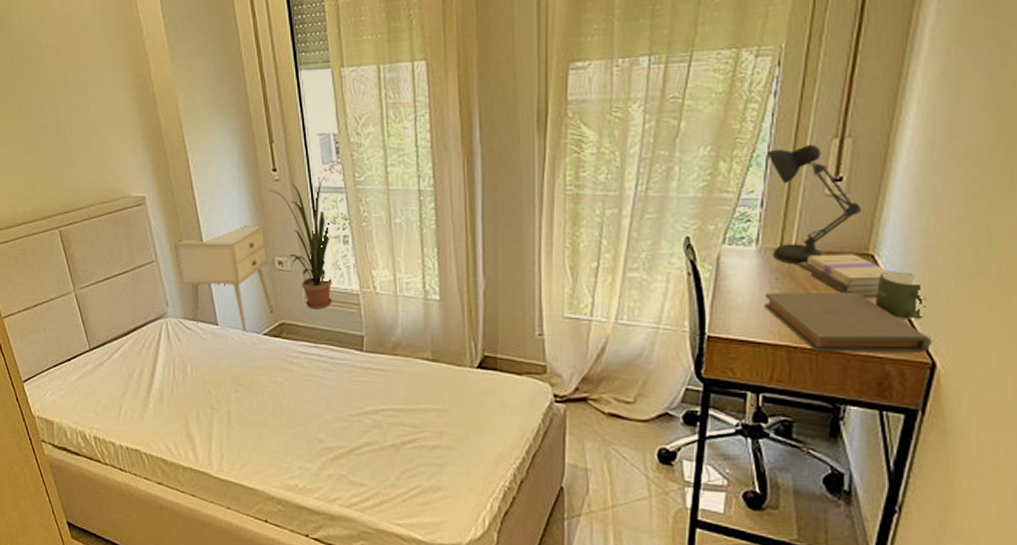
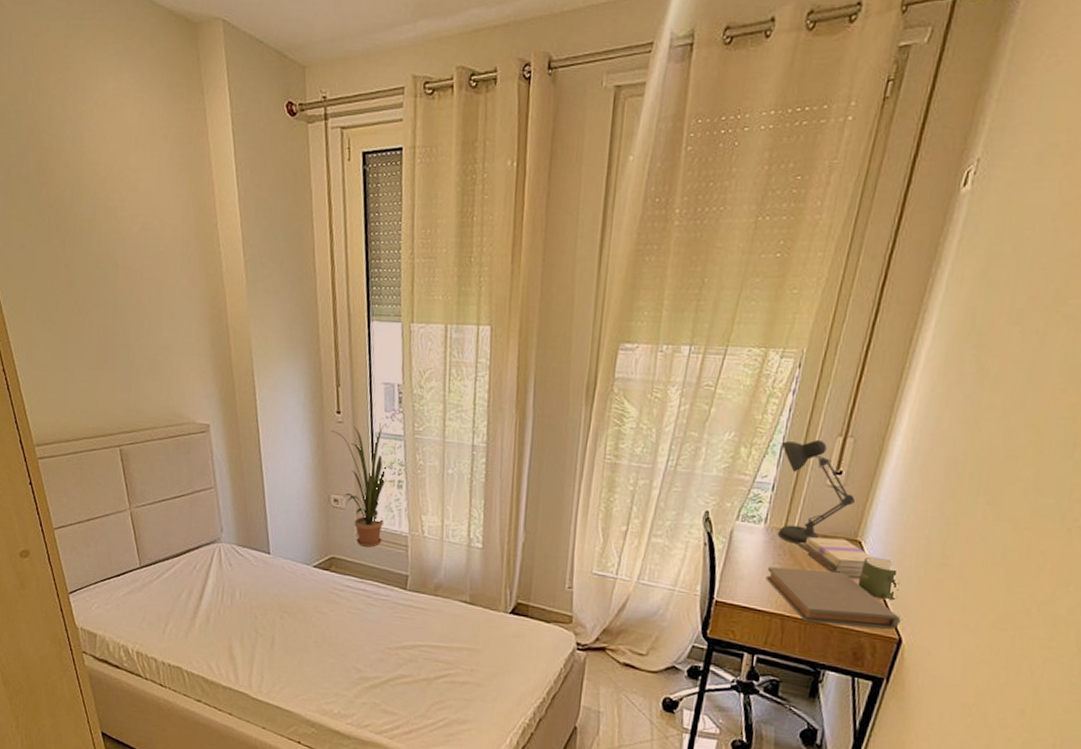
nightstand: present [174,225,273,335] -> none [234,462,325,566]

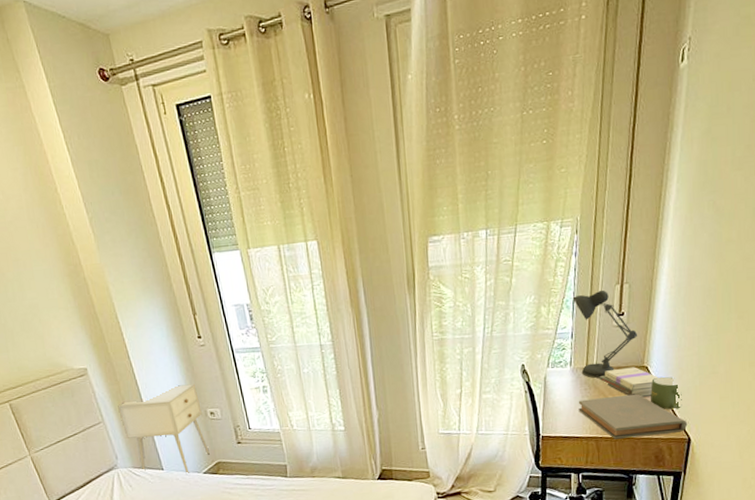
nightstand: none [234,462,325,566] -> present [118,384,210,475]
house plant: present [331,423,386,548] -> none [196,340,259,449]

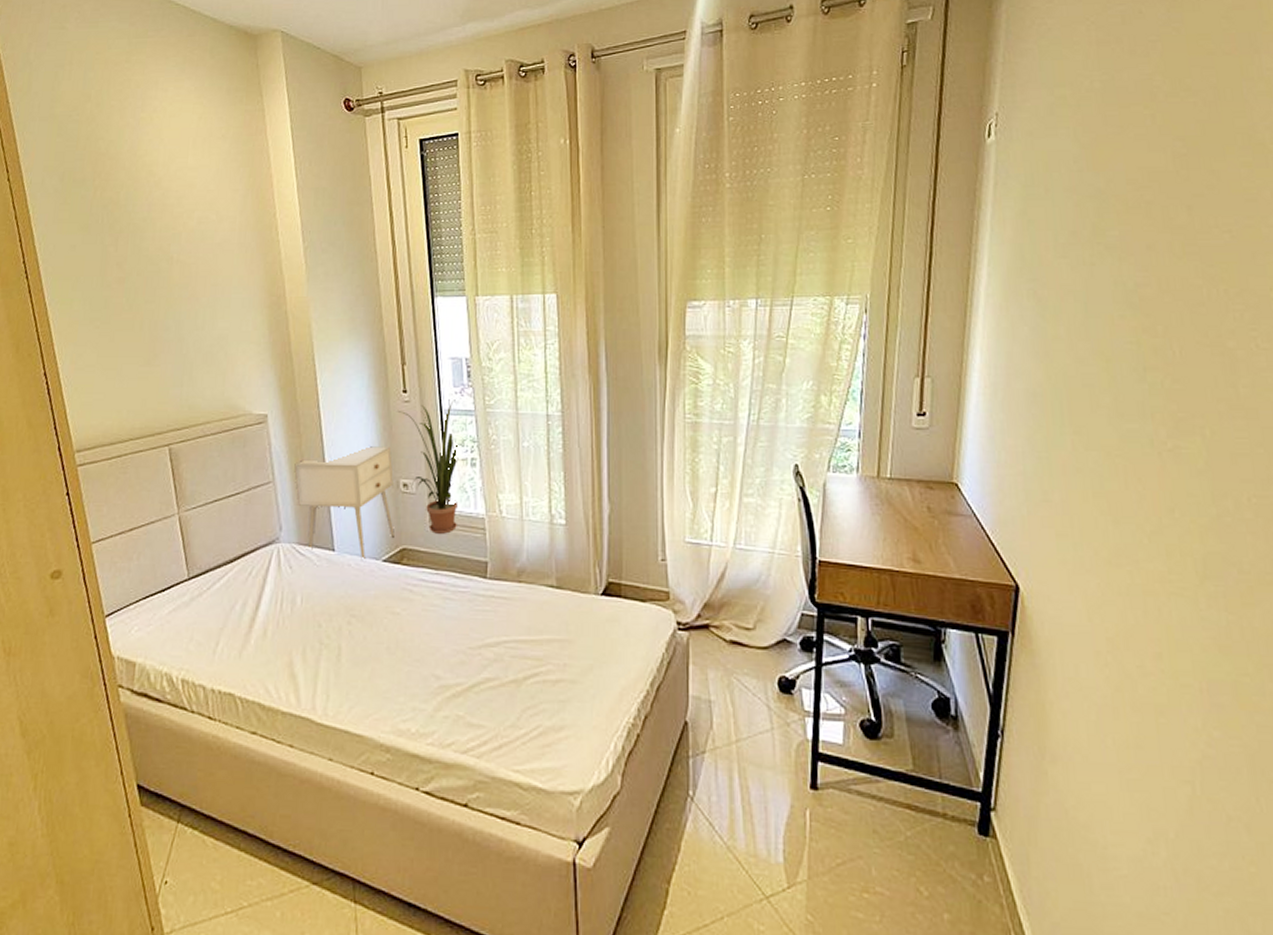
house plant: none [196,340,259,449] -> present [397,399,459,535]
desk lamp: present [573,289,638,379] -> none [861,382,945,493]
book: present [578,393,687,439] -> none [867,517,1013,577]
books: present [599,367,659,398] -> none [894,482,973,524]
mug: present [650,376,682,411] -> none [962,498,1005,544]

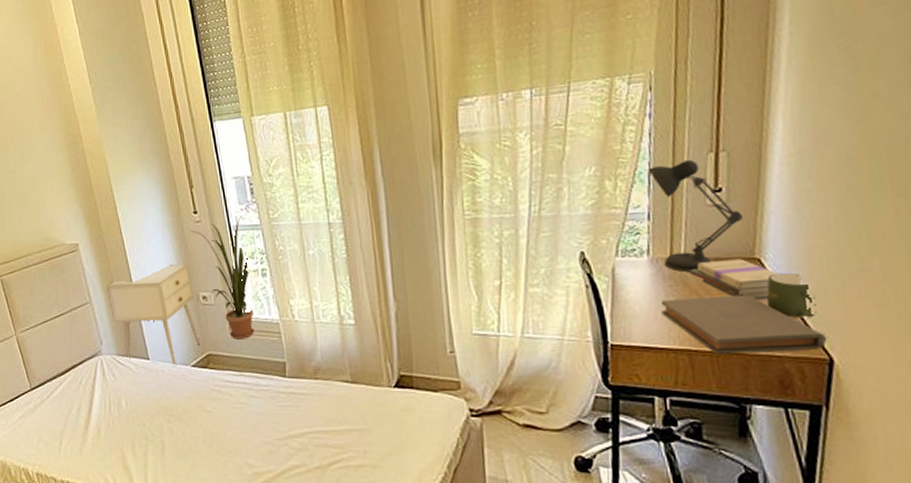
desk lamp: none [861,382,945,493] -> present [649,159,744,273]
book: none [867,517,1013,577] -> present [661,294,826,354]
books: none [894,482,973,524] -> present [689,258,778,300]
mug: none [962,498,1005,544] -> present [766,272,816,319]

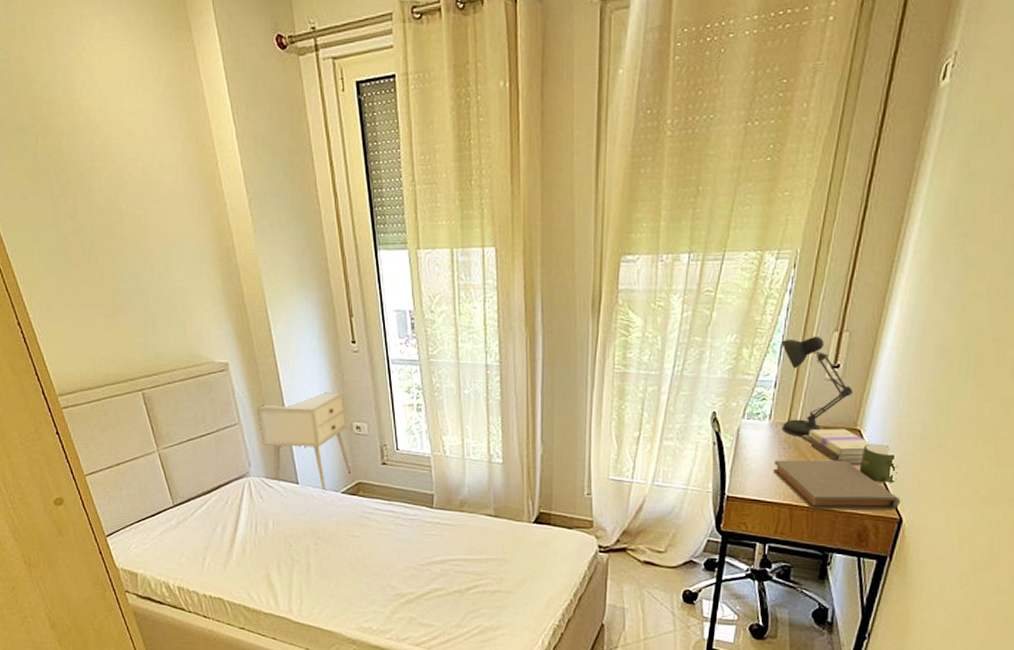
house plant: present [191,216,255,341] -> none [348,350,406,472]

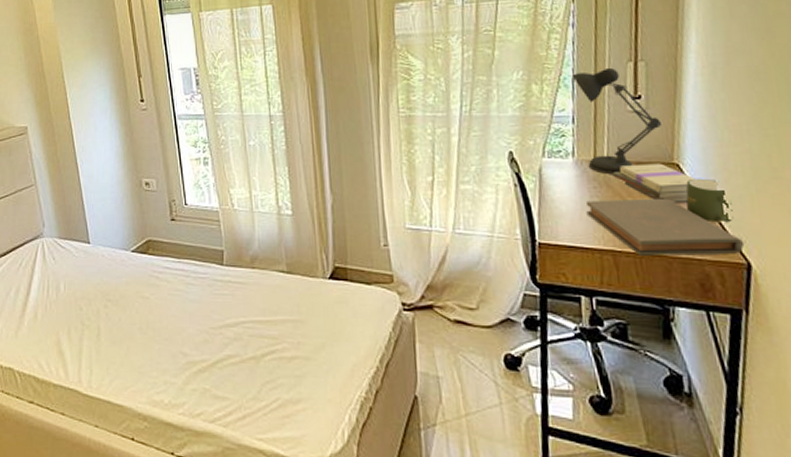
nightstand: present [257,393,350,494] -> none [52,150,140,253]

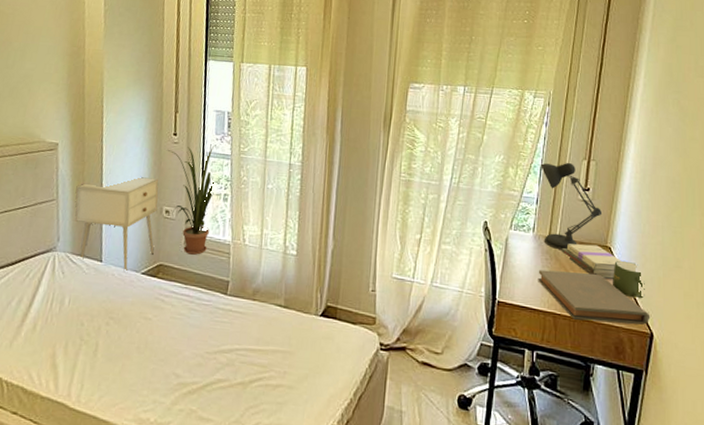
nightstand: none [52,150,140,253] -> present [75,177,159,273]
house plant: none [137,106,194,228] -> present [167,144,215,256]

